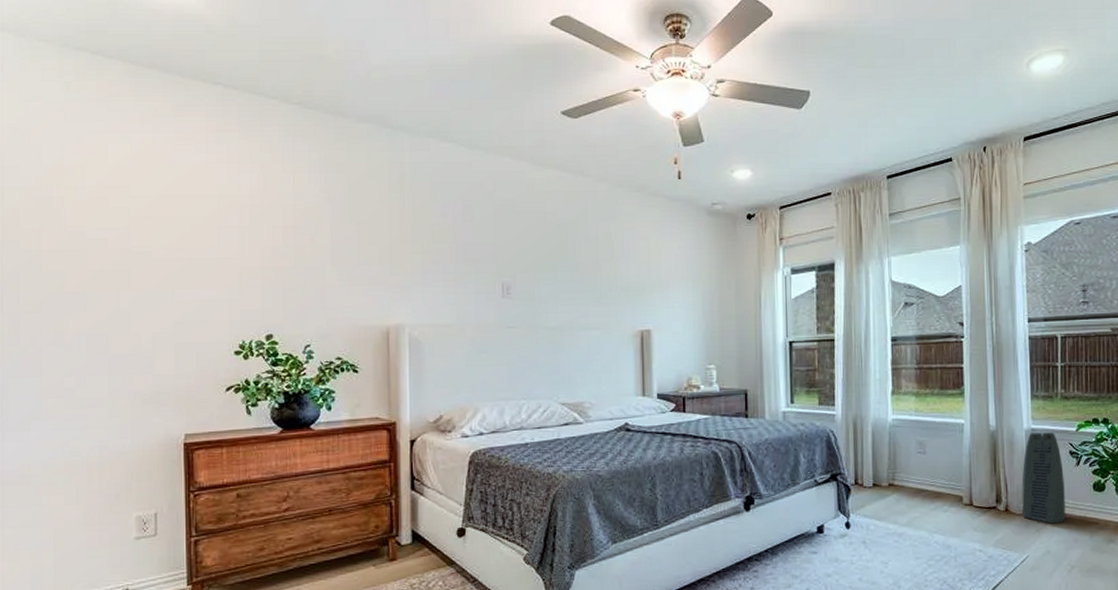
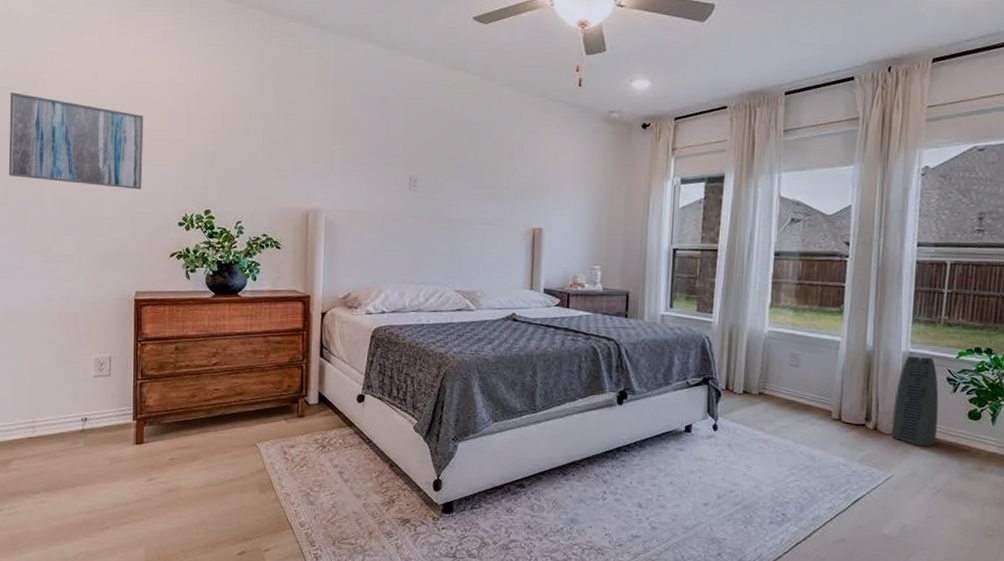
wall art: none [18,214,188,317] -> present [8,92,144,190]

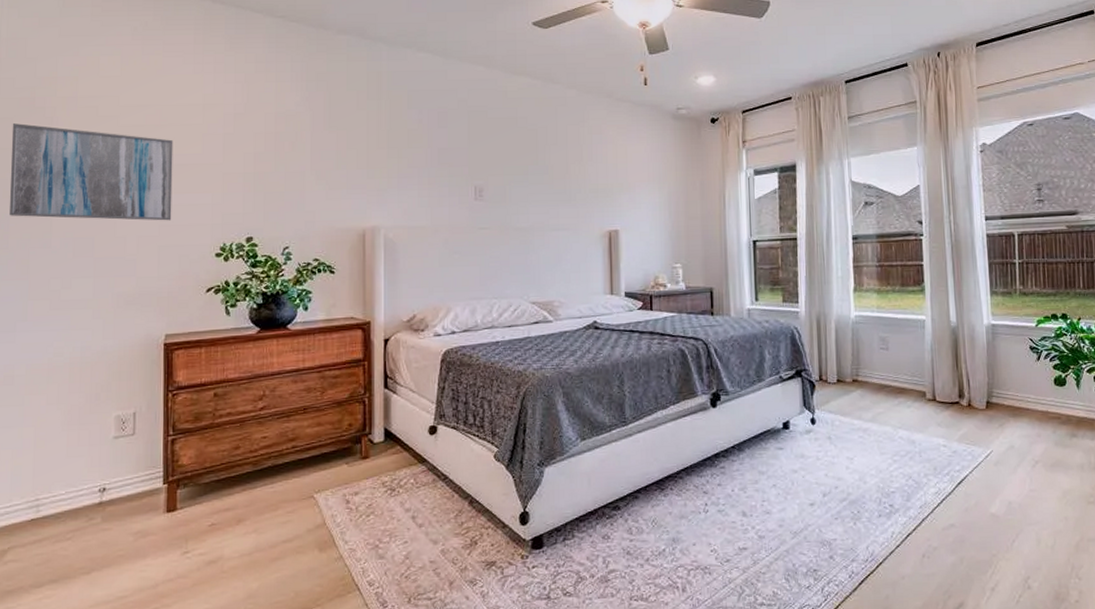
air purifier: present [891,356,939,447] -> none [984,328,1028,419]

